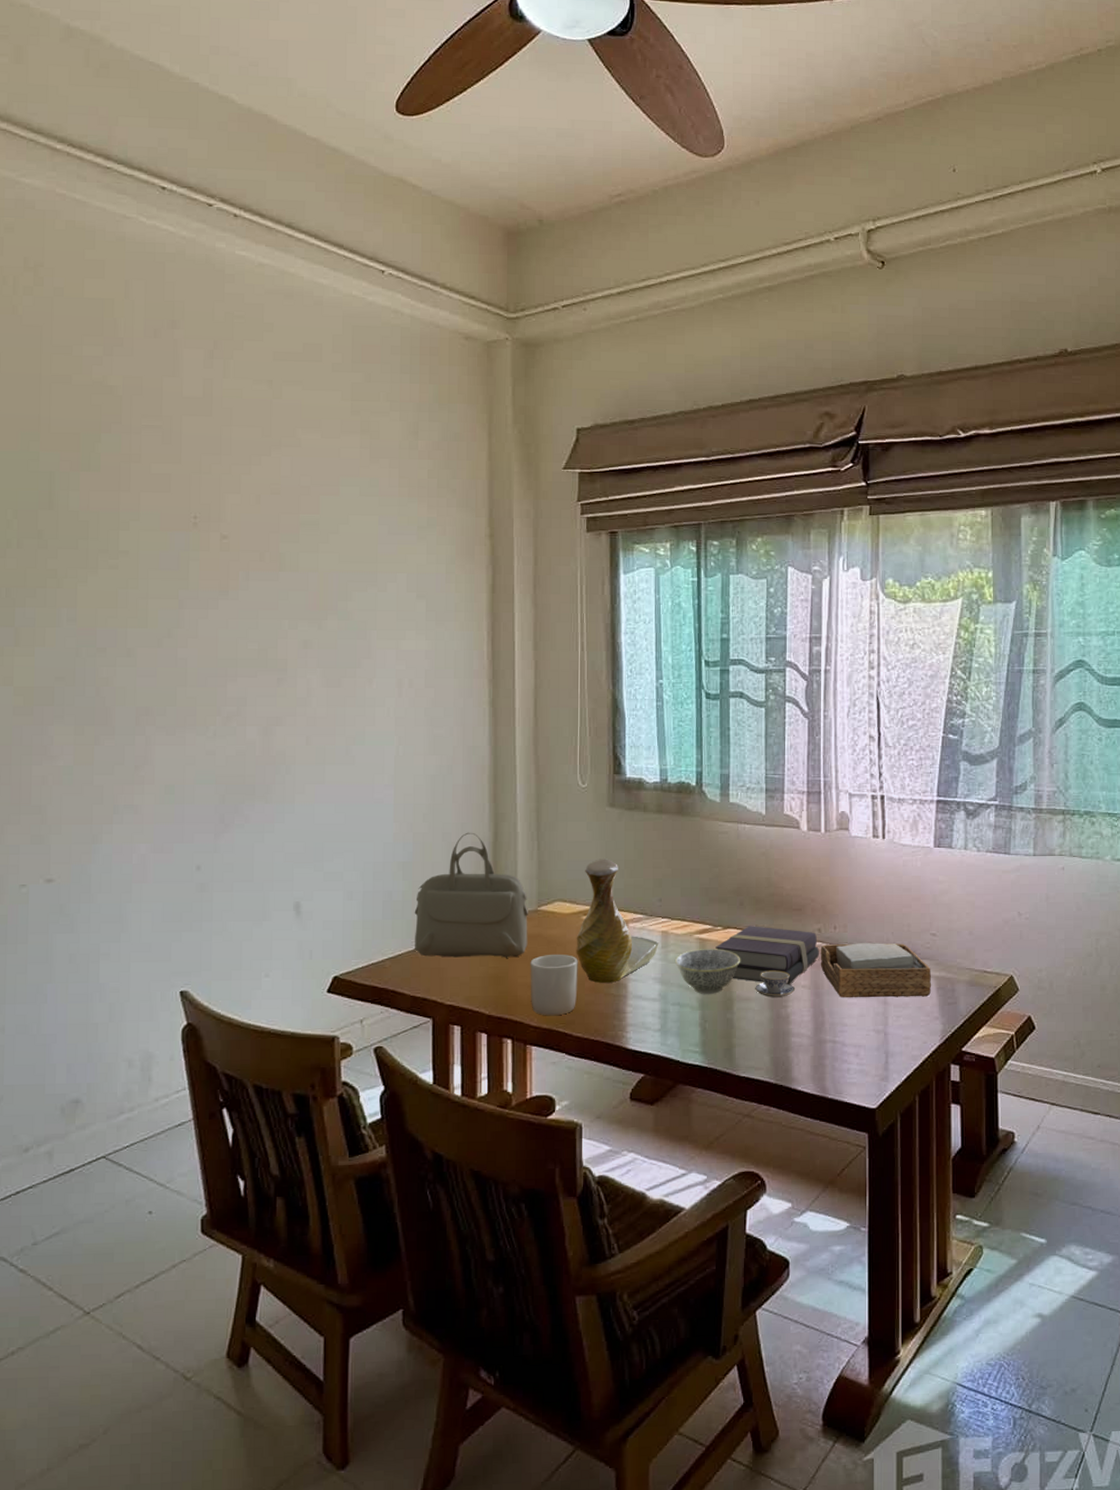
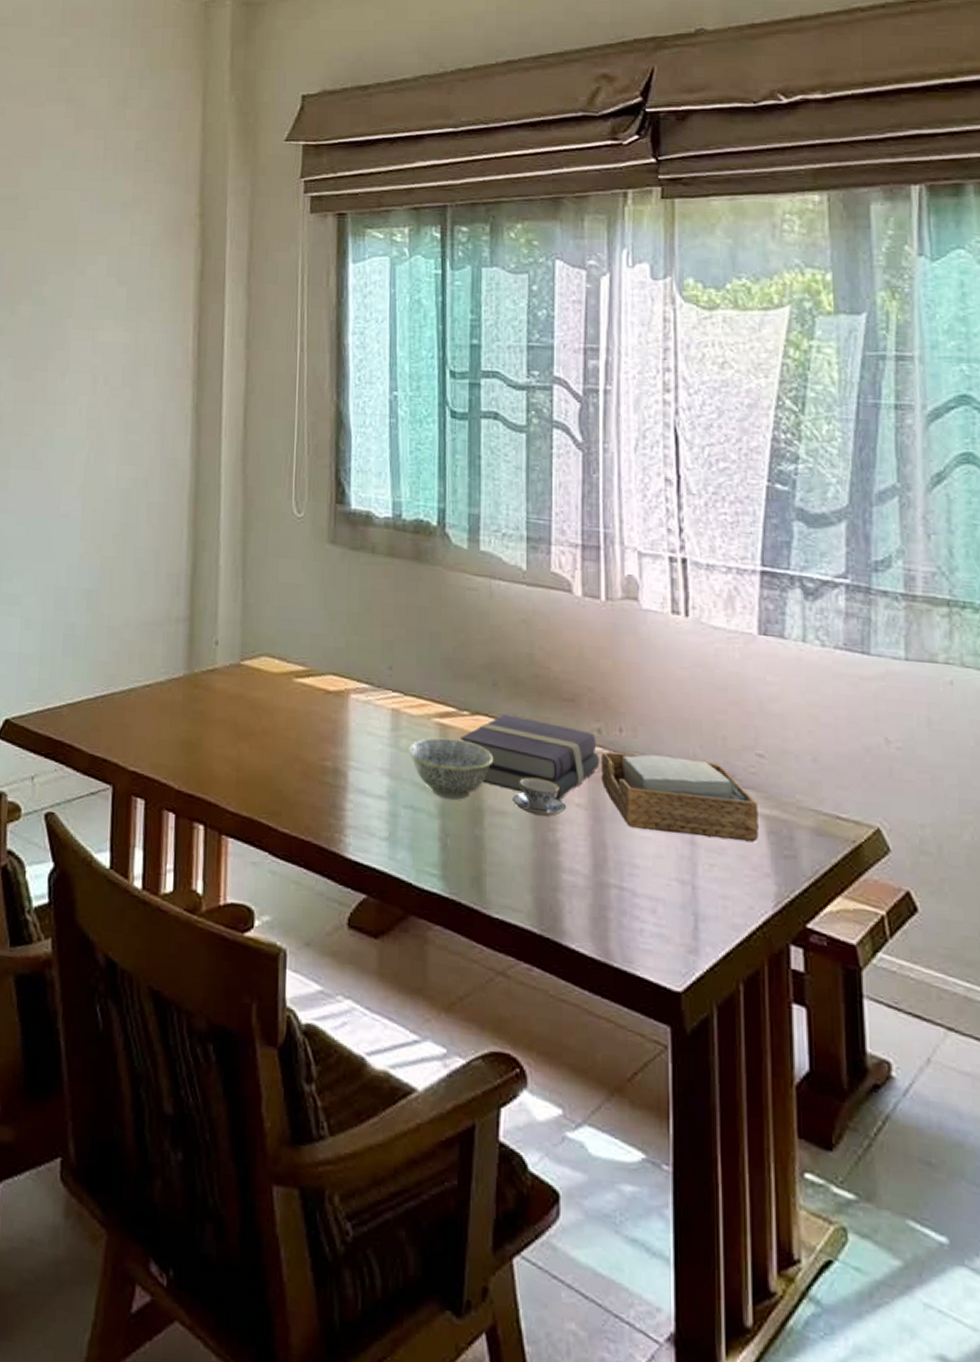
handbag: present [414,832,528,958] -> none [96,560,229,722]
mug: present [530,953,578,1016] -> none [228,722,287,803]
vase: present [576,859,659,983] -> none [285,607,388,768]

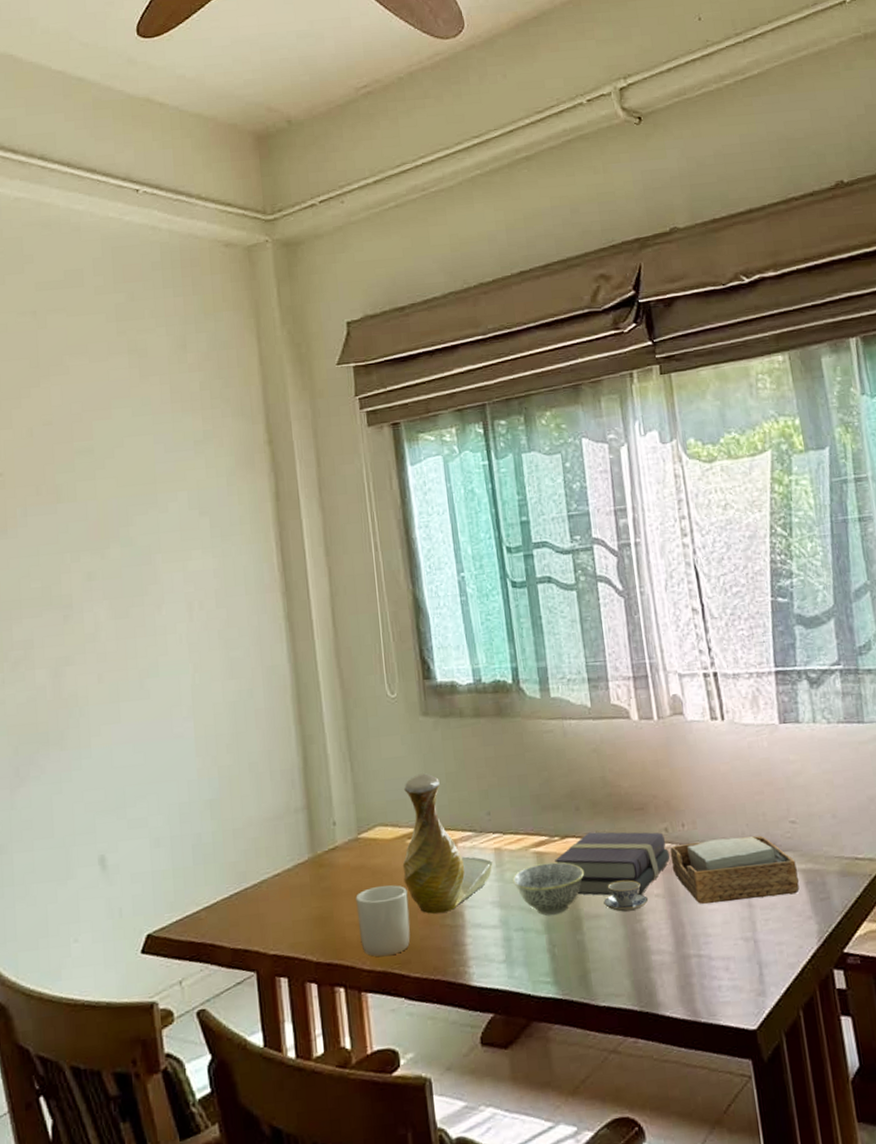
mug: none [228,722,287,803] -> present [355,884,411,957]
vase: none [285,607,388,768] -> present [402,773,493,914]

